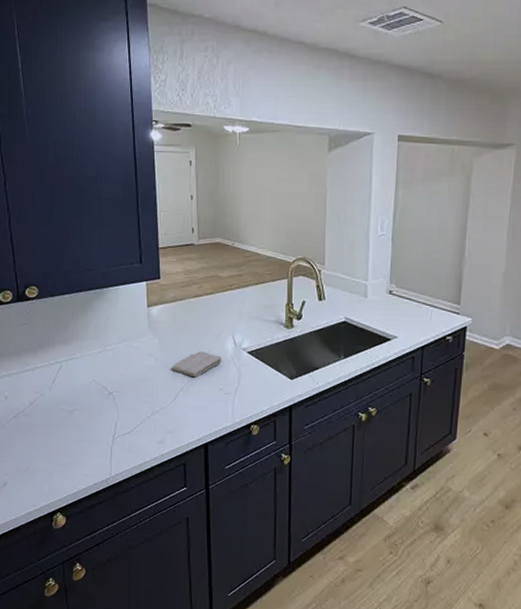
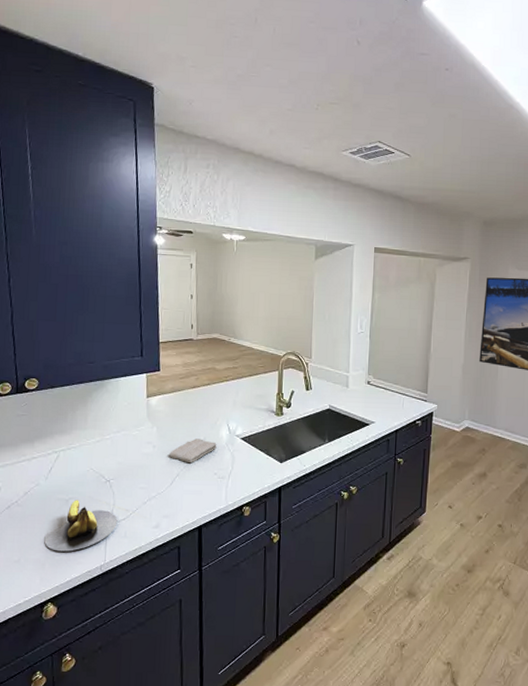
banana: none [51,411,122,463] -> present [44,500,118,552]

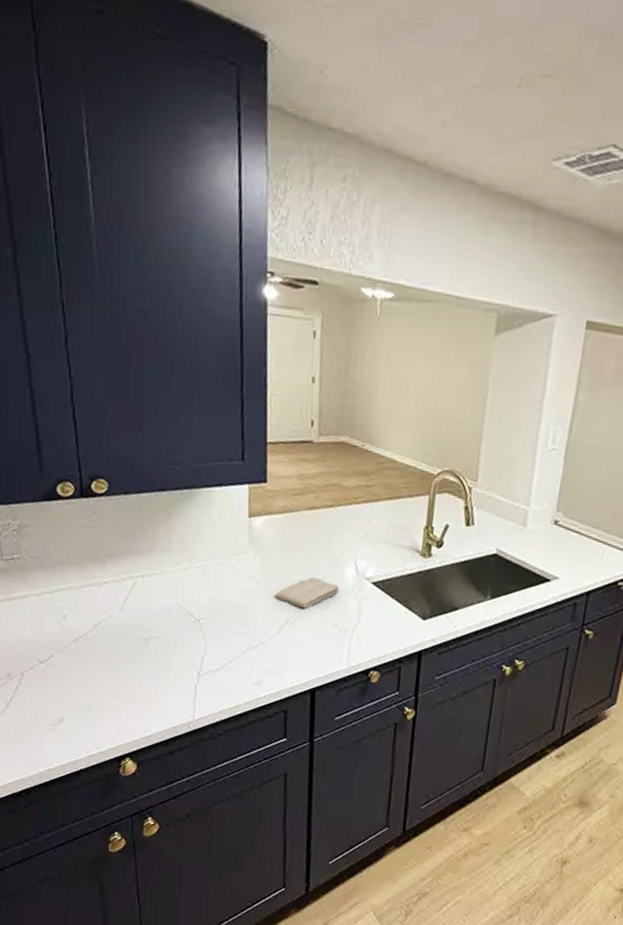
banana: present [44,500,118,552] -> none [120,639,210,701]

